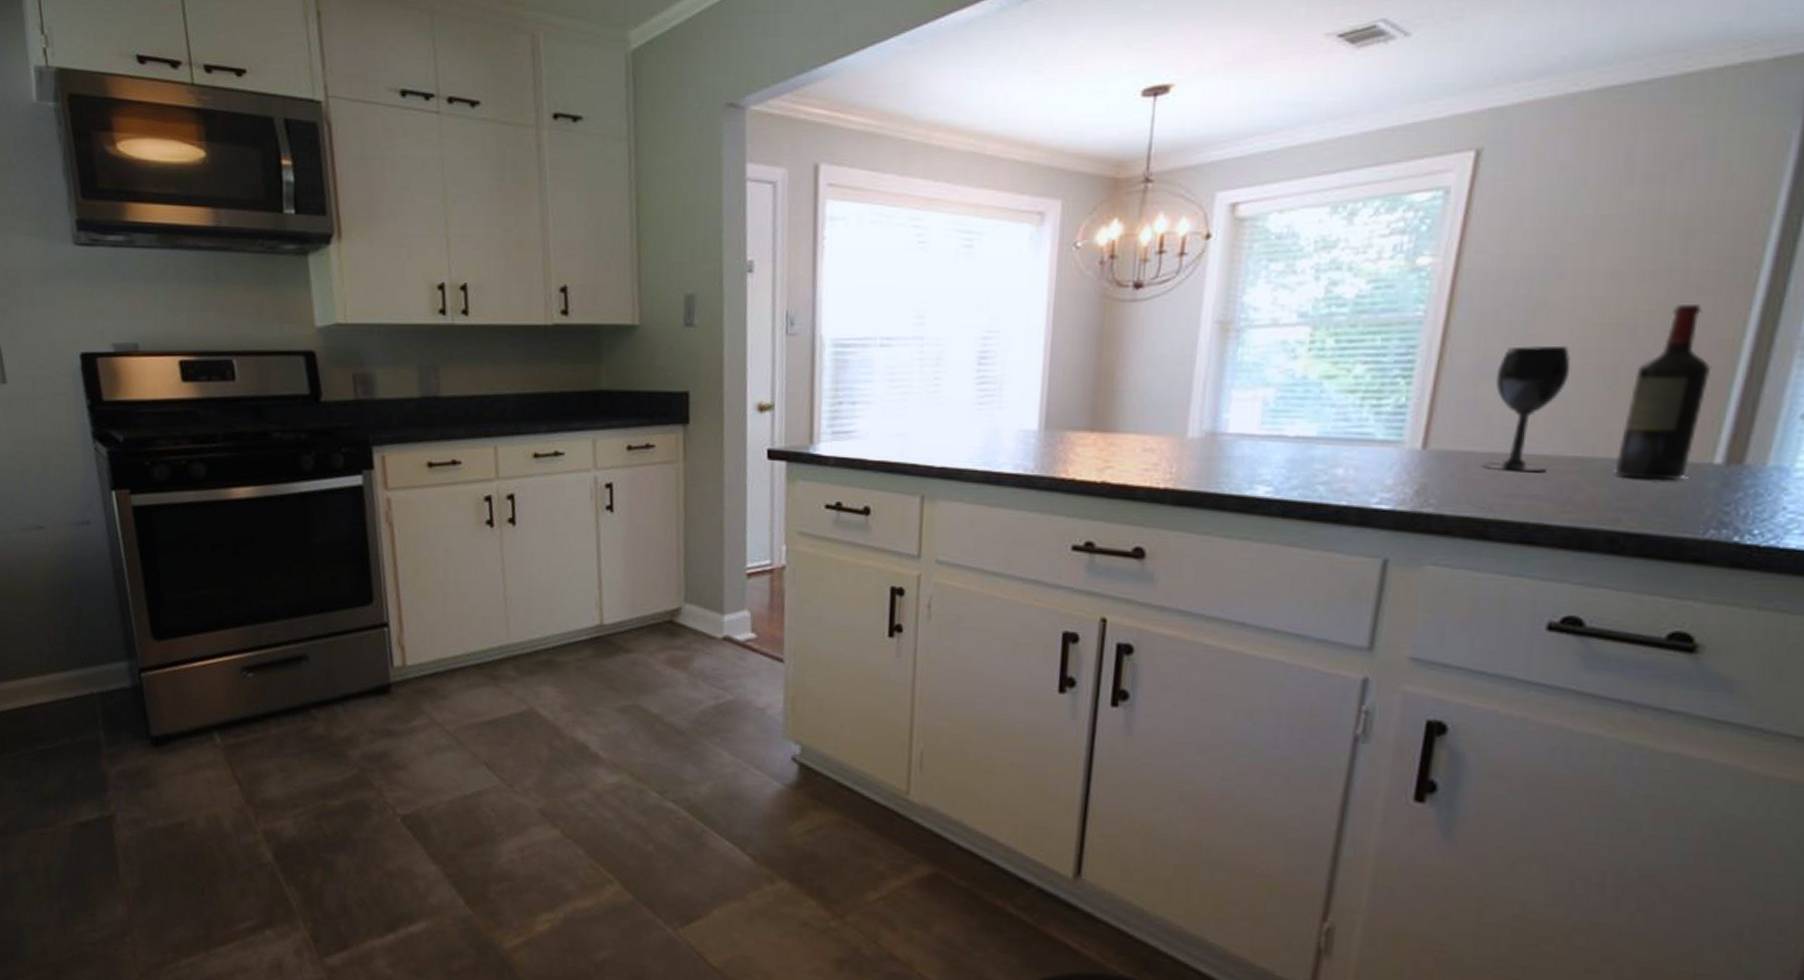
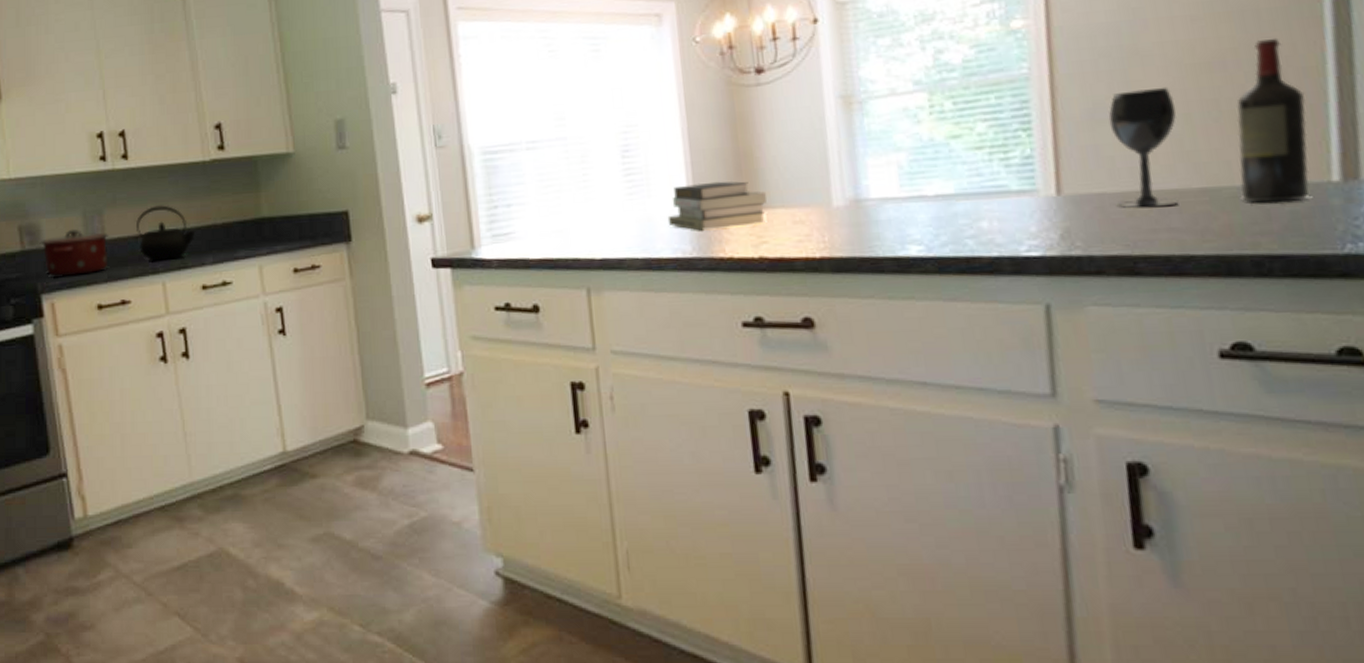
casserole: none [373,382,444,432] -> present [39,228,109,278]
kettle: none [471,366,532,426] -> present [135,205,196,262]
books: none [1014,399,1120,450] -> present [667,181,767,231]

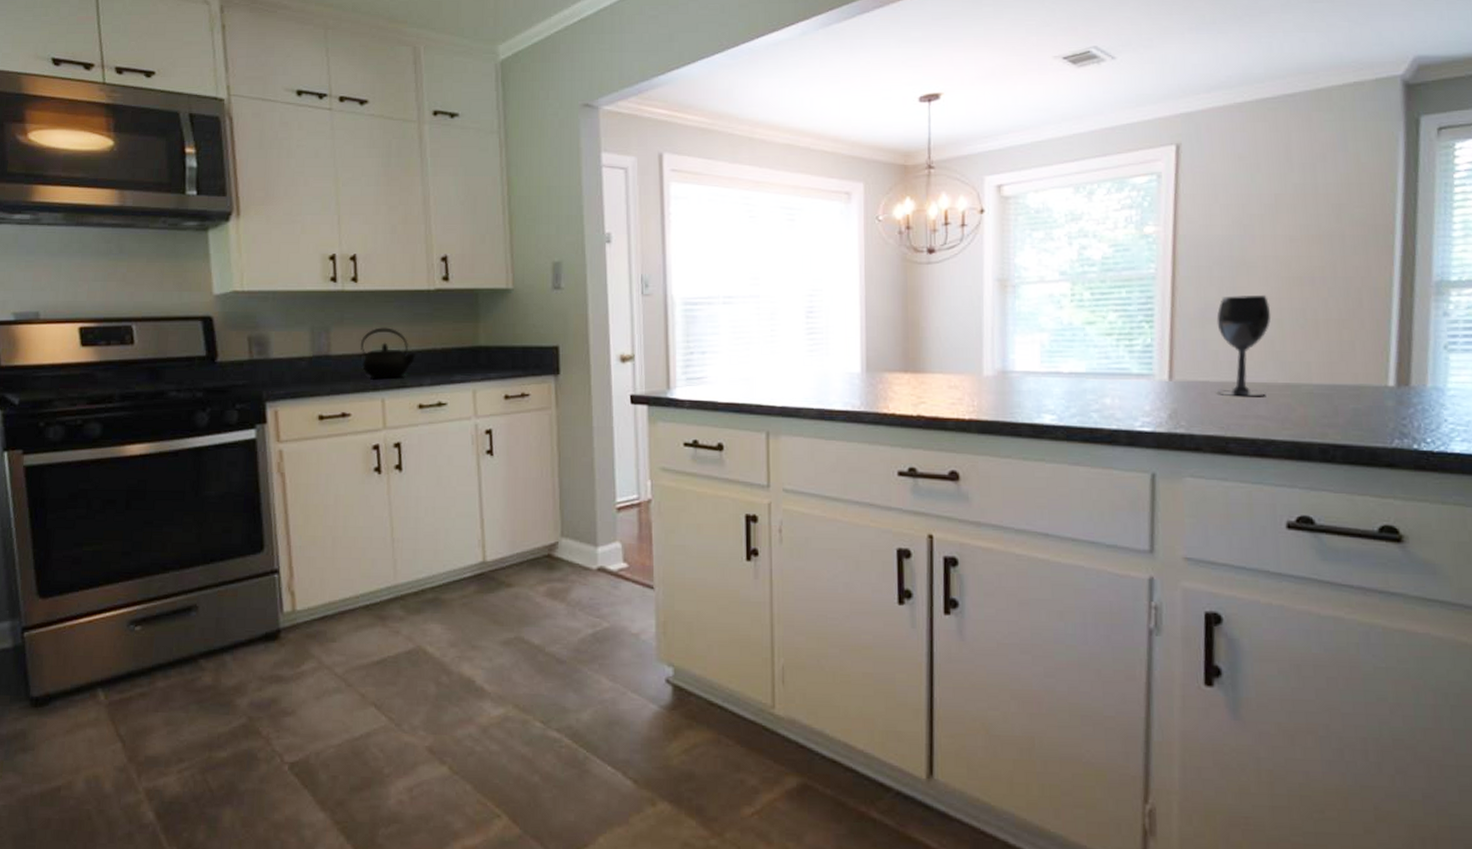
casserole: present [39,228,109,278] -> none [267,343,335,388]
books: present [667,181,767,231] -> none [841,345,927,389]
wine bottle: present [1236,37,1310,204] -> none [1316,261,1374,401]

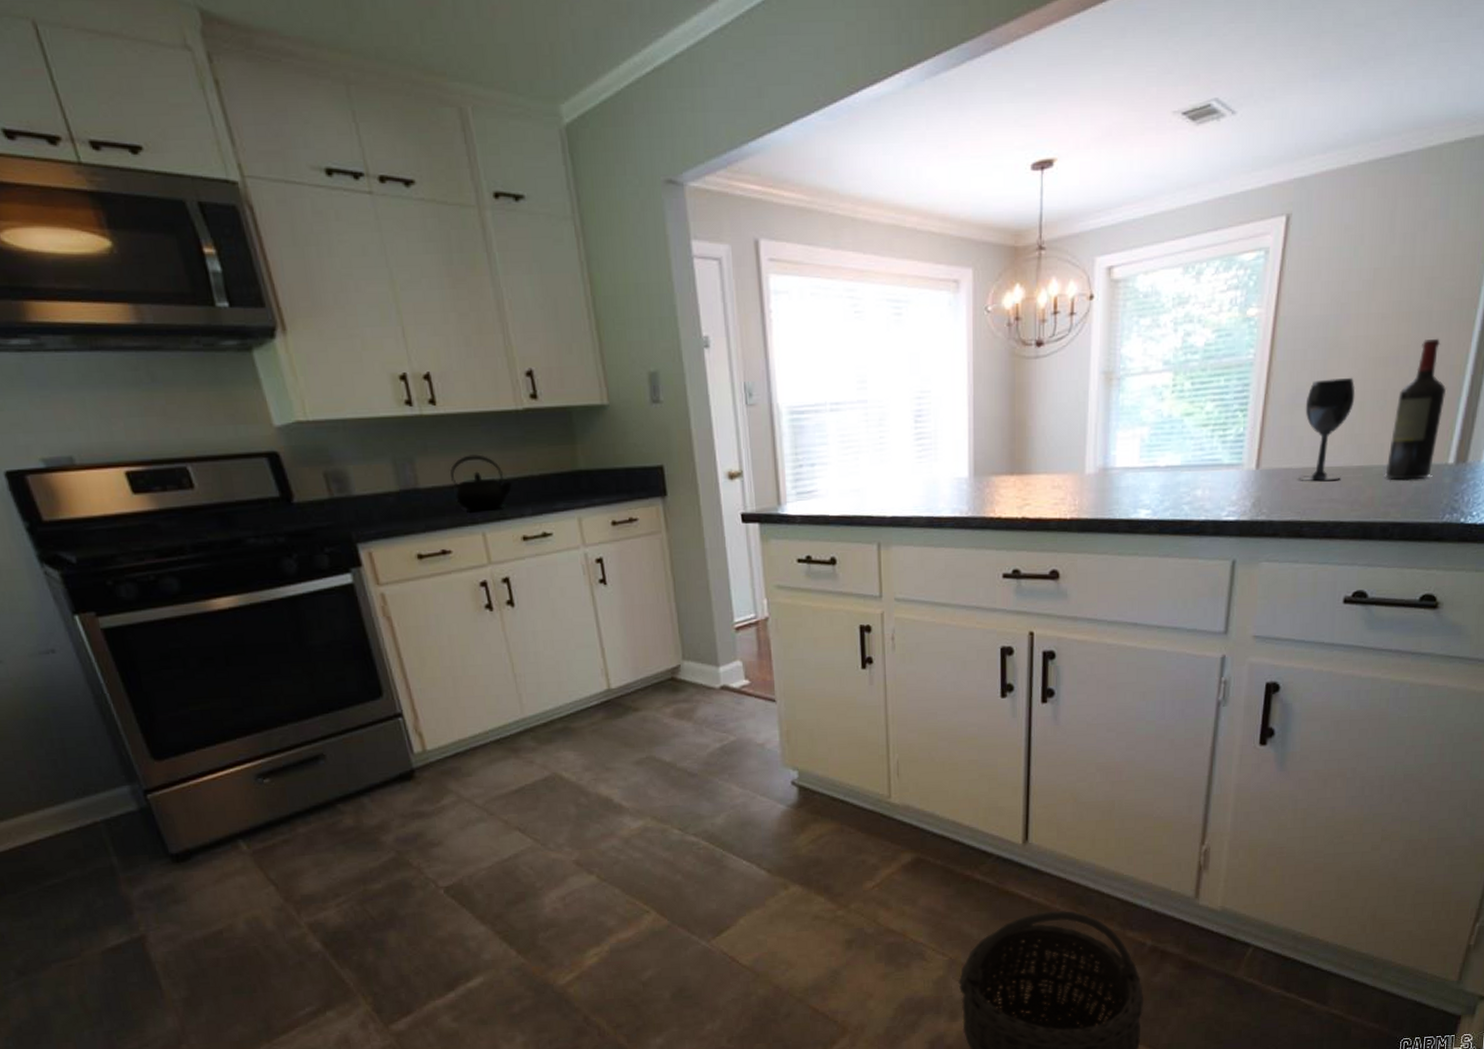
wine bottle: none [1316,261,1374,401] -> present [1385,338,1447,481]

